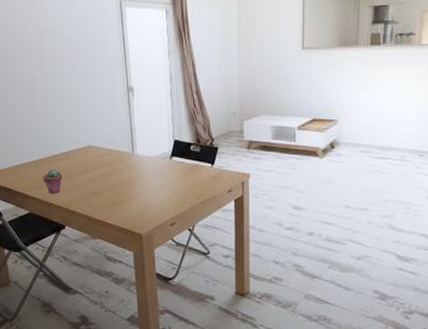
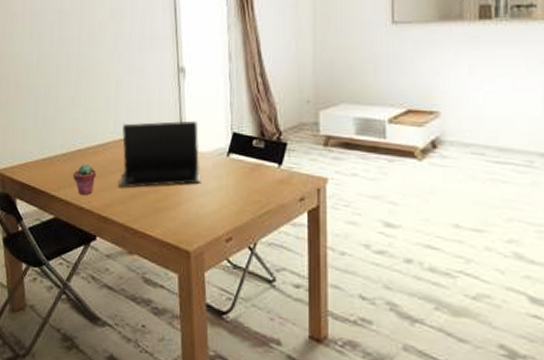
laptop: none [82,131,150,187] -> present [119,120,201,188]

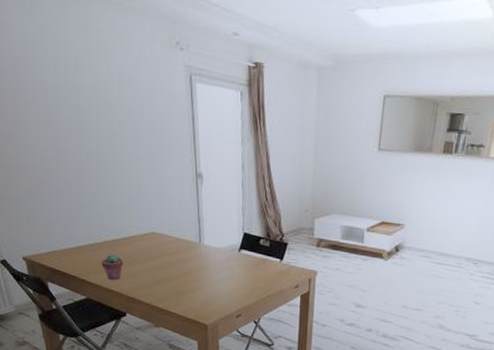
laptop: present [119,120,201,188] -> none [144,220,217,275]

